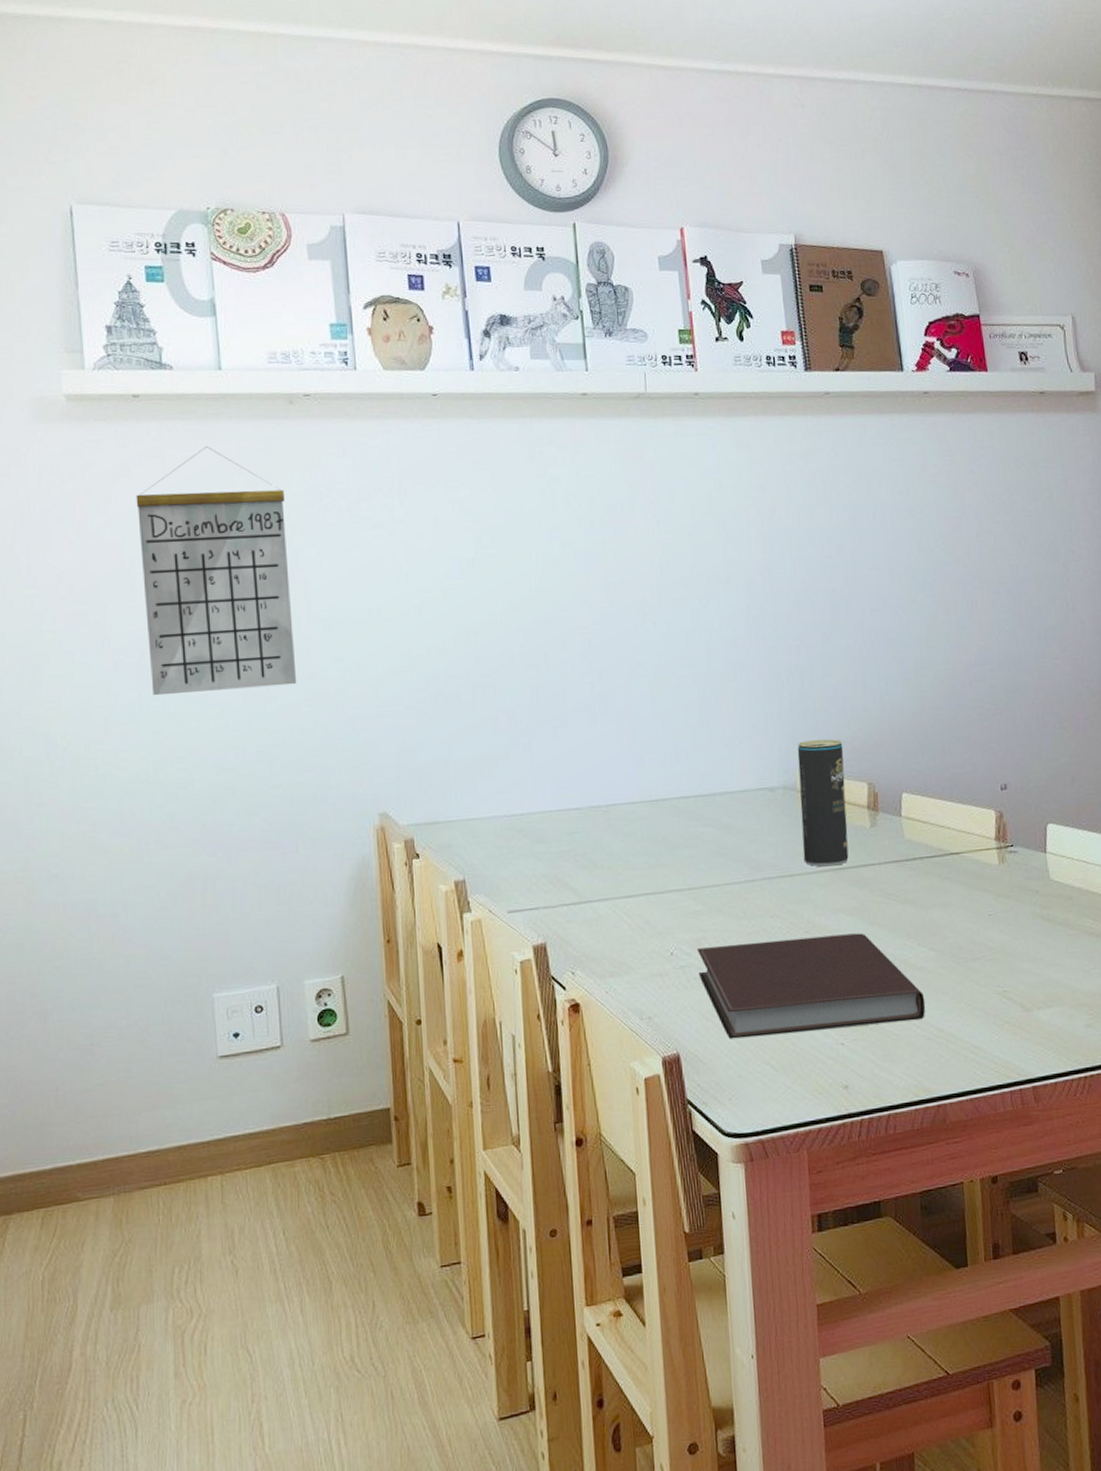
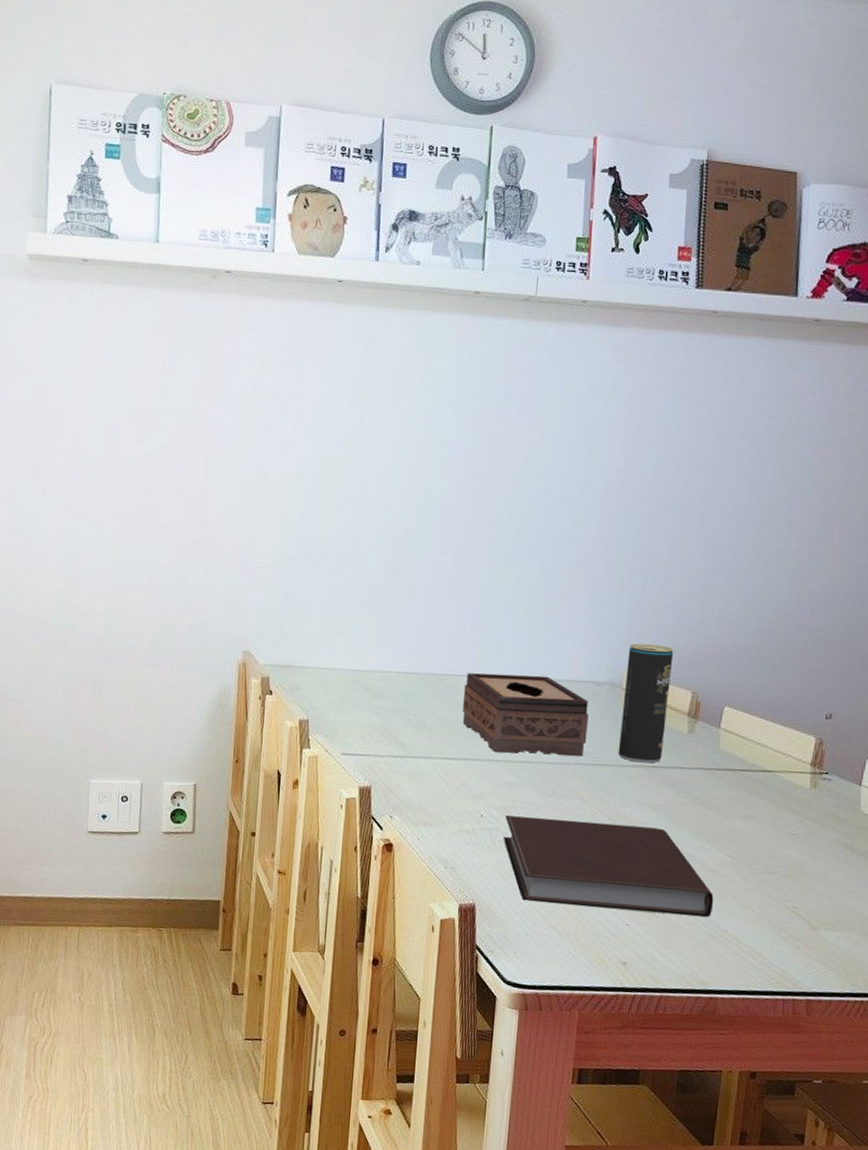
calendar: present [136,446,297,696] -> none [70,310,198,529]
tissue box: none [632,790,770,882] -> present [462,673,589,757]

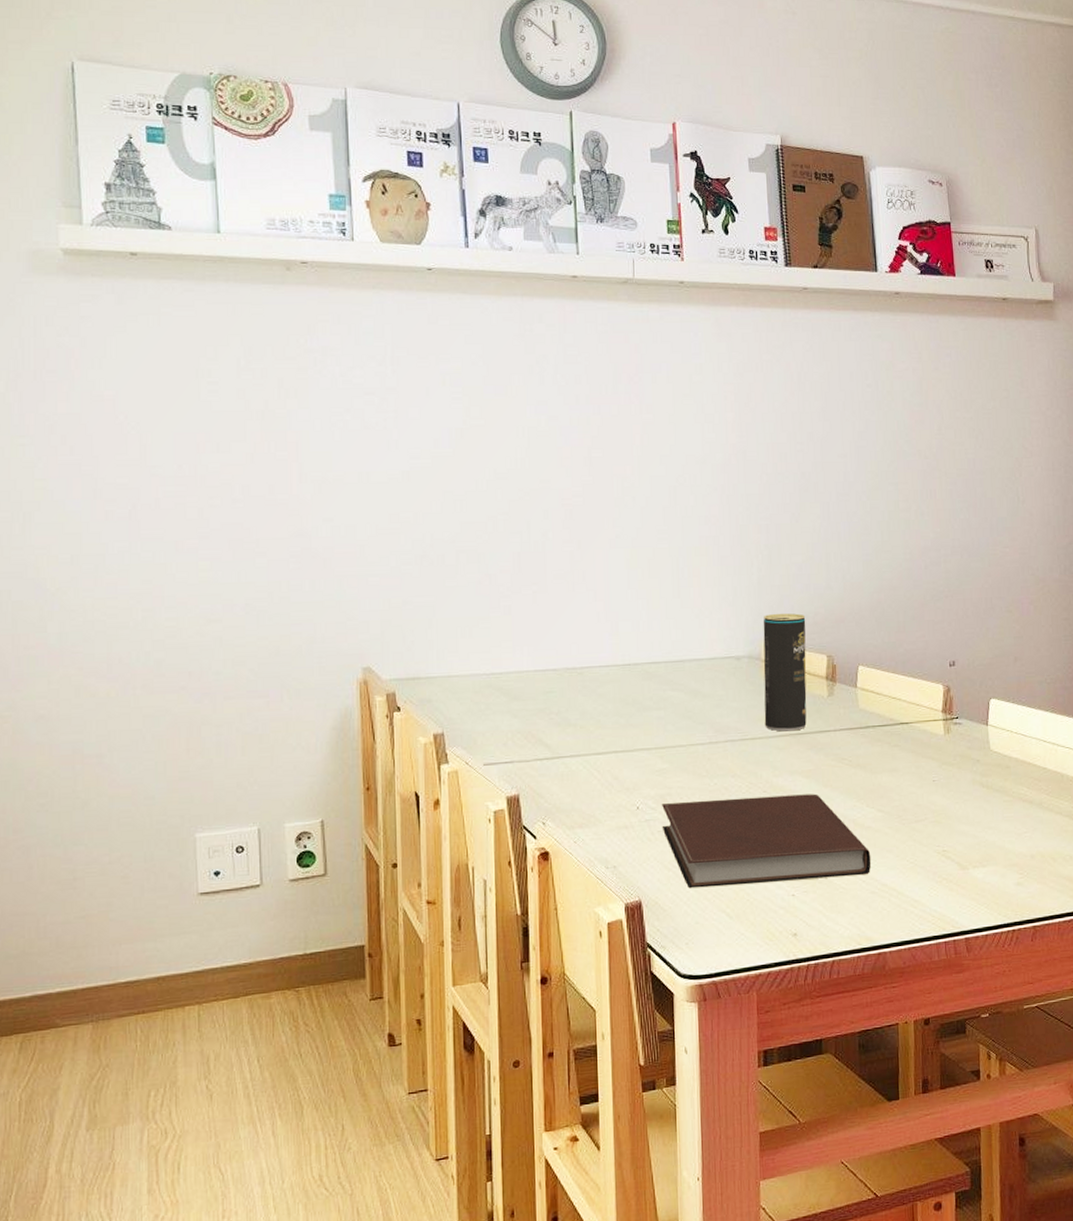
tissue box: present [462,673,589,757] -> none [605,657,733,741]

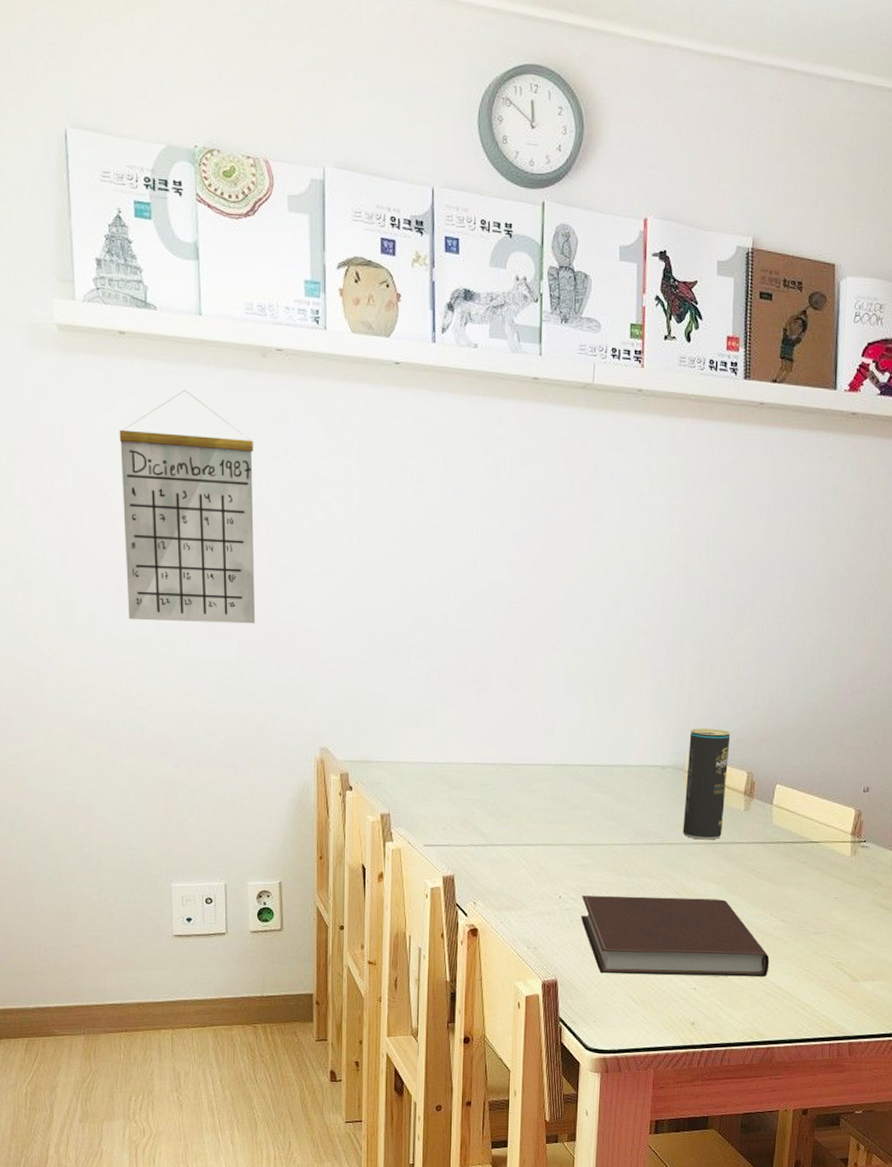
calendar: none [131,307,286,547] -> present [119,390,256,624]

